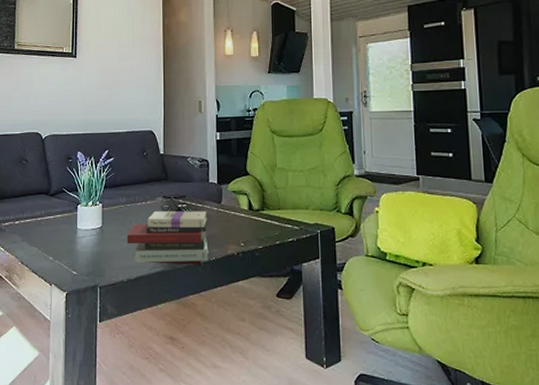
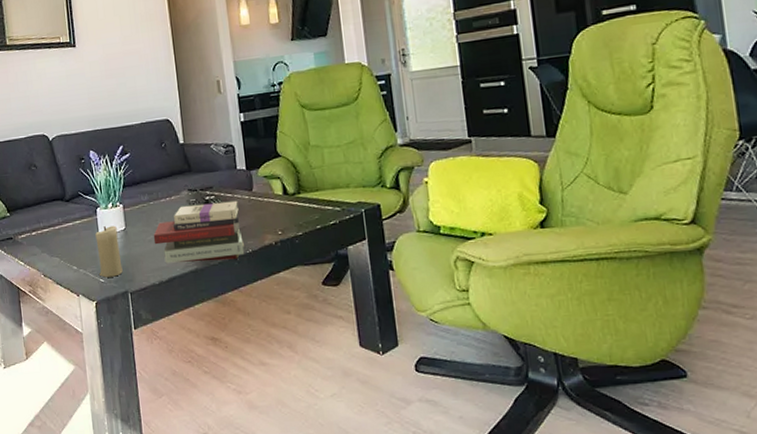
candle: none [73,222,95,271] -> present [95,225,123,278]

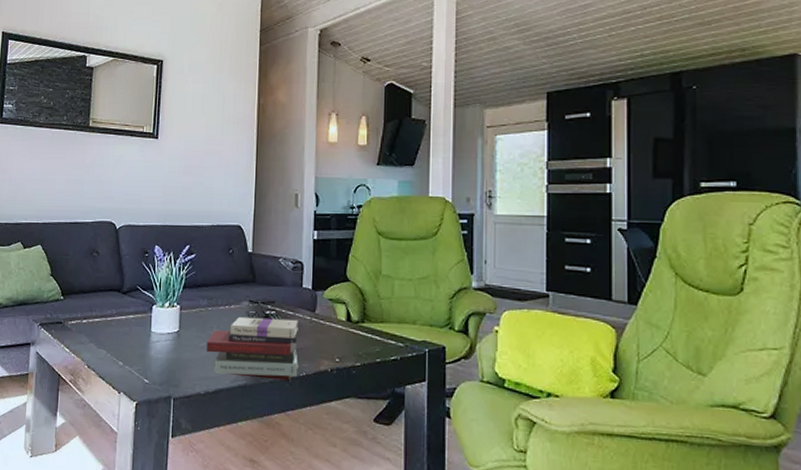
candle: present [95,225,123,278] -> none [145,325,170,379]

